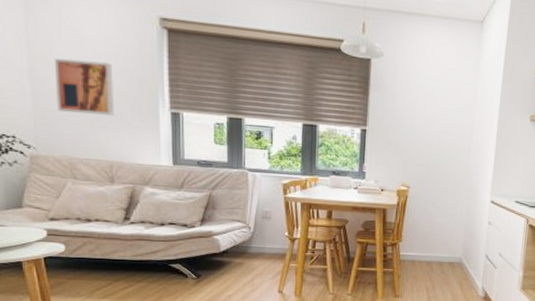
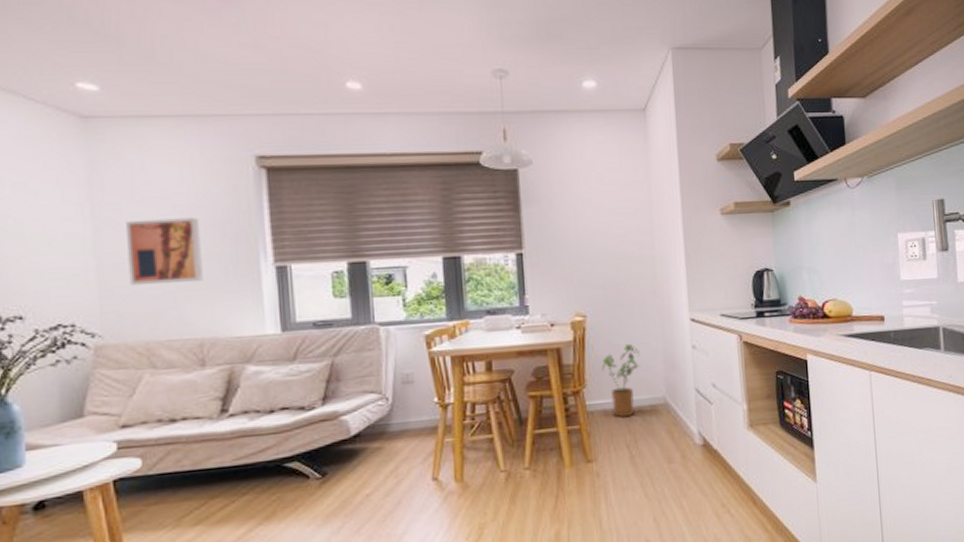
house plant: none [415,213,447,269] -> present [601,343,640,418]

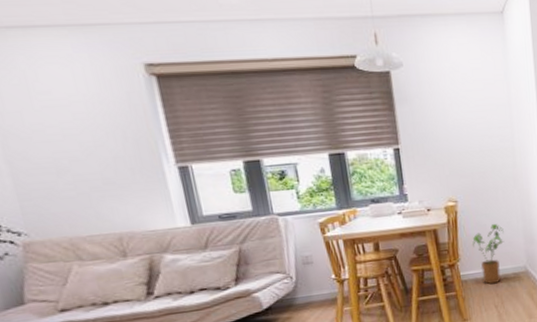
wall art: present [126,217,203,286] -> none [30,124,113,189]

